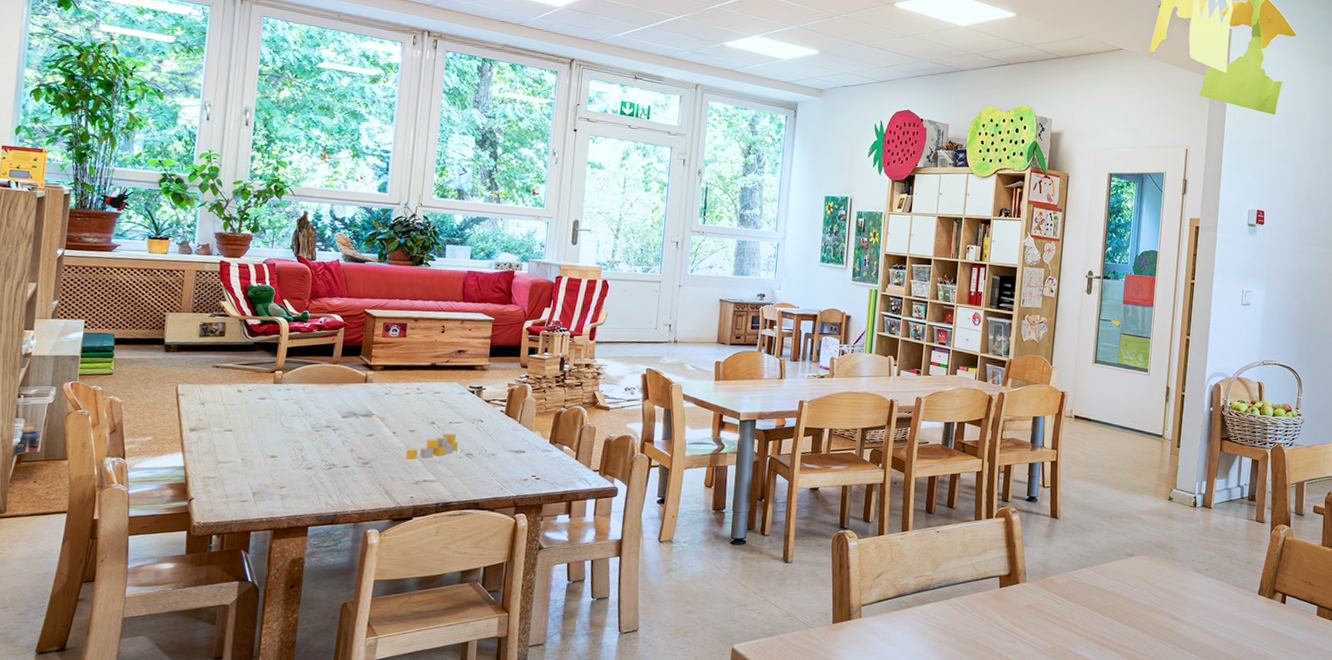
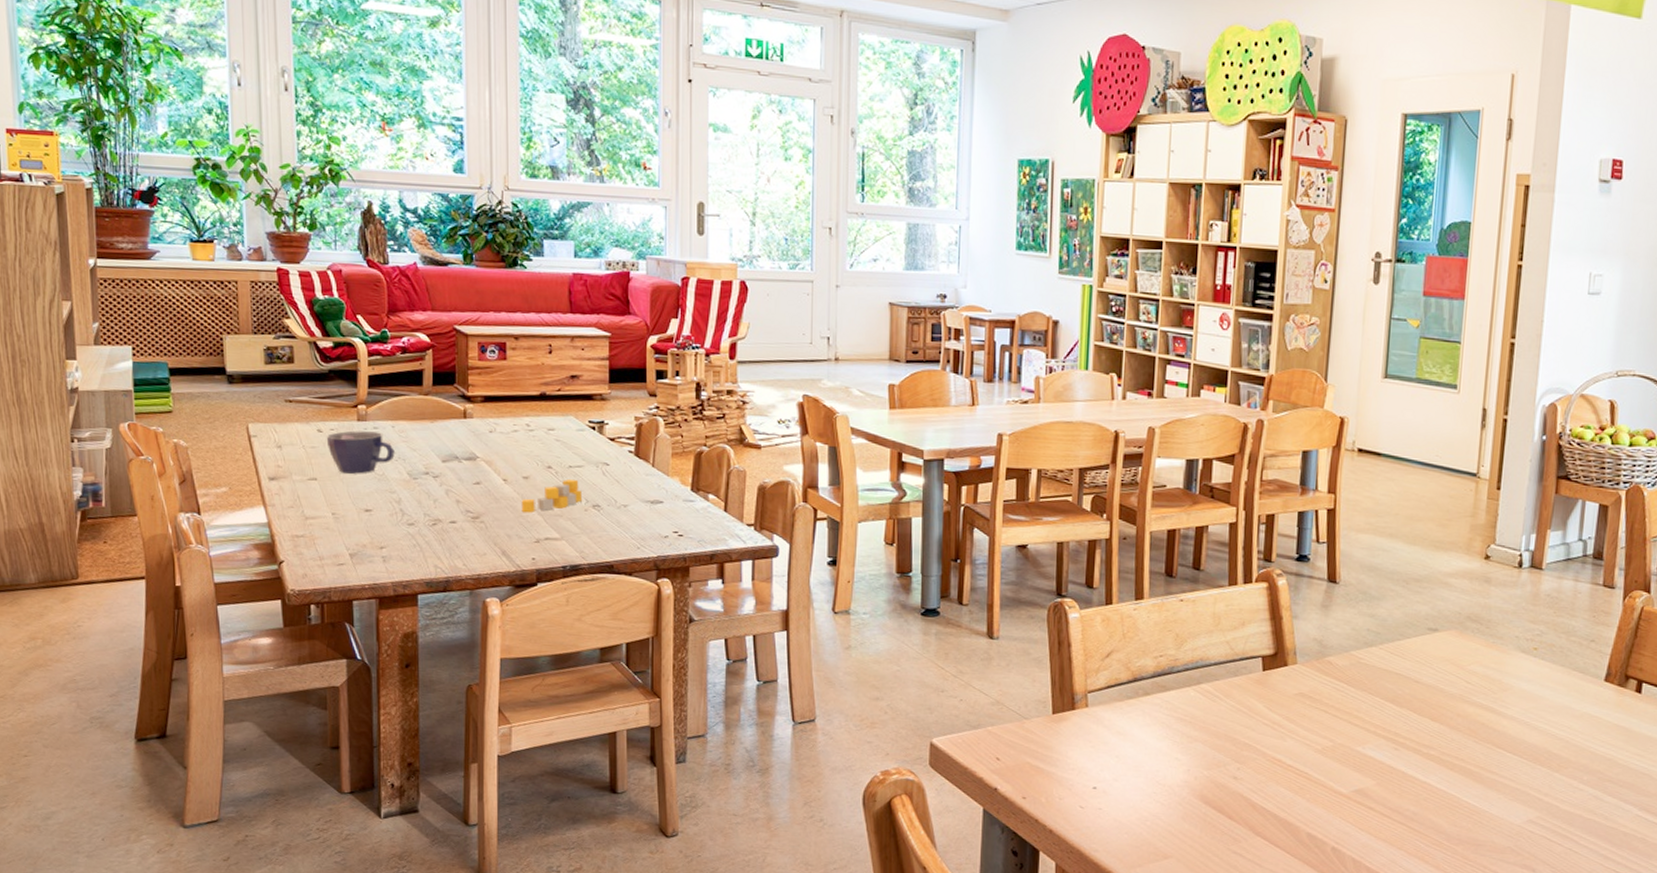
cup: none [244,391,303,427] -> present [326,430,395,474]

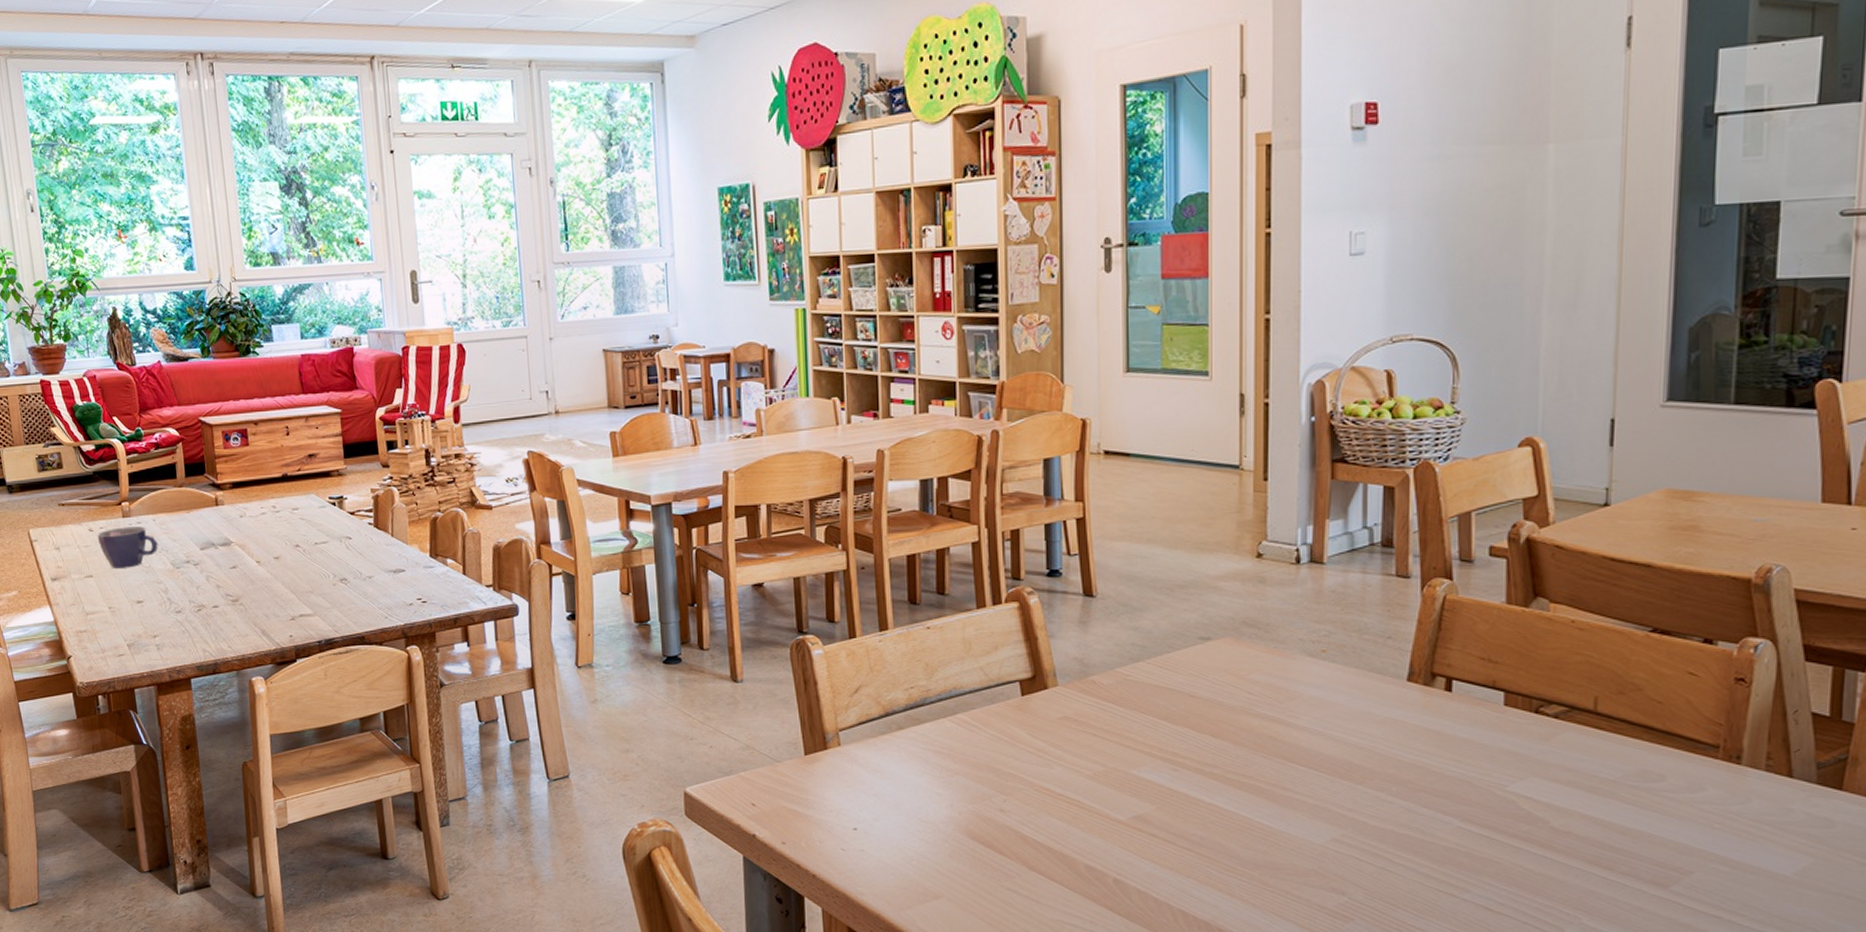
toy blocks: present [521,478,582,512] -> none [275,555,330,591]

